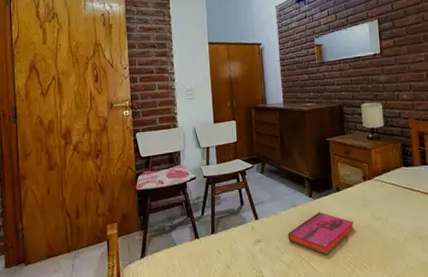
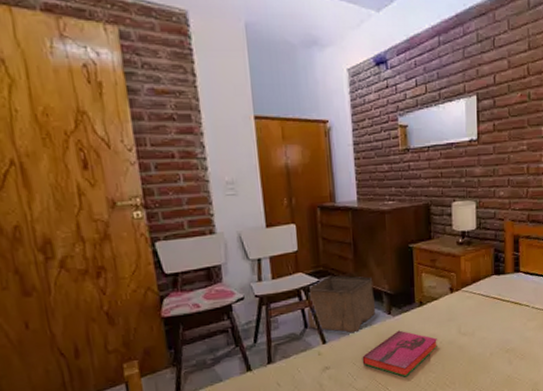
storage bin: none [243,162,299,212] -> present [307,275,376,334]

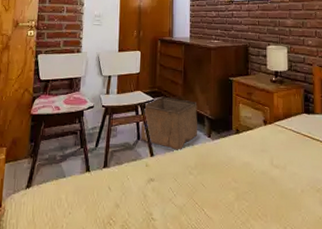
hardback book: present [362,330,439,377] -> none [183,154,252,201]

